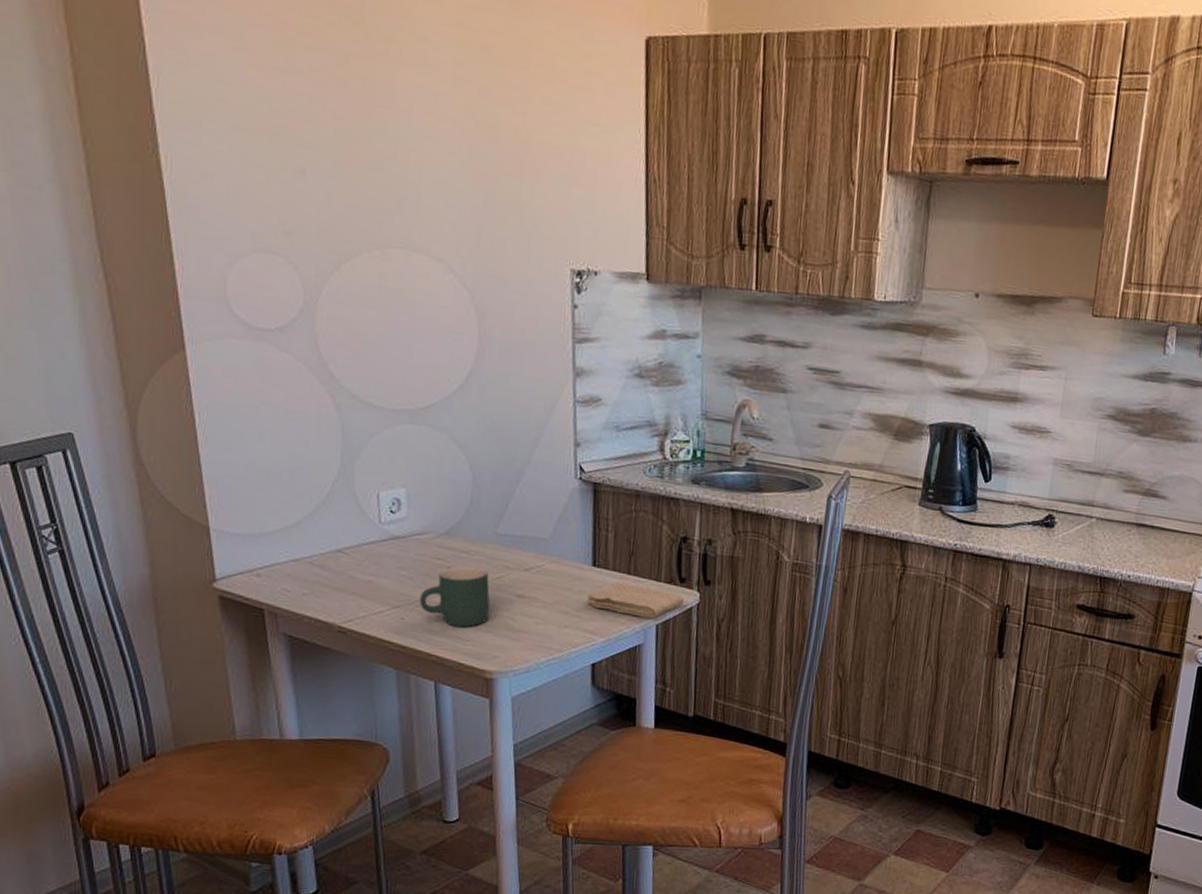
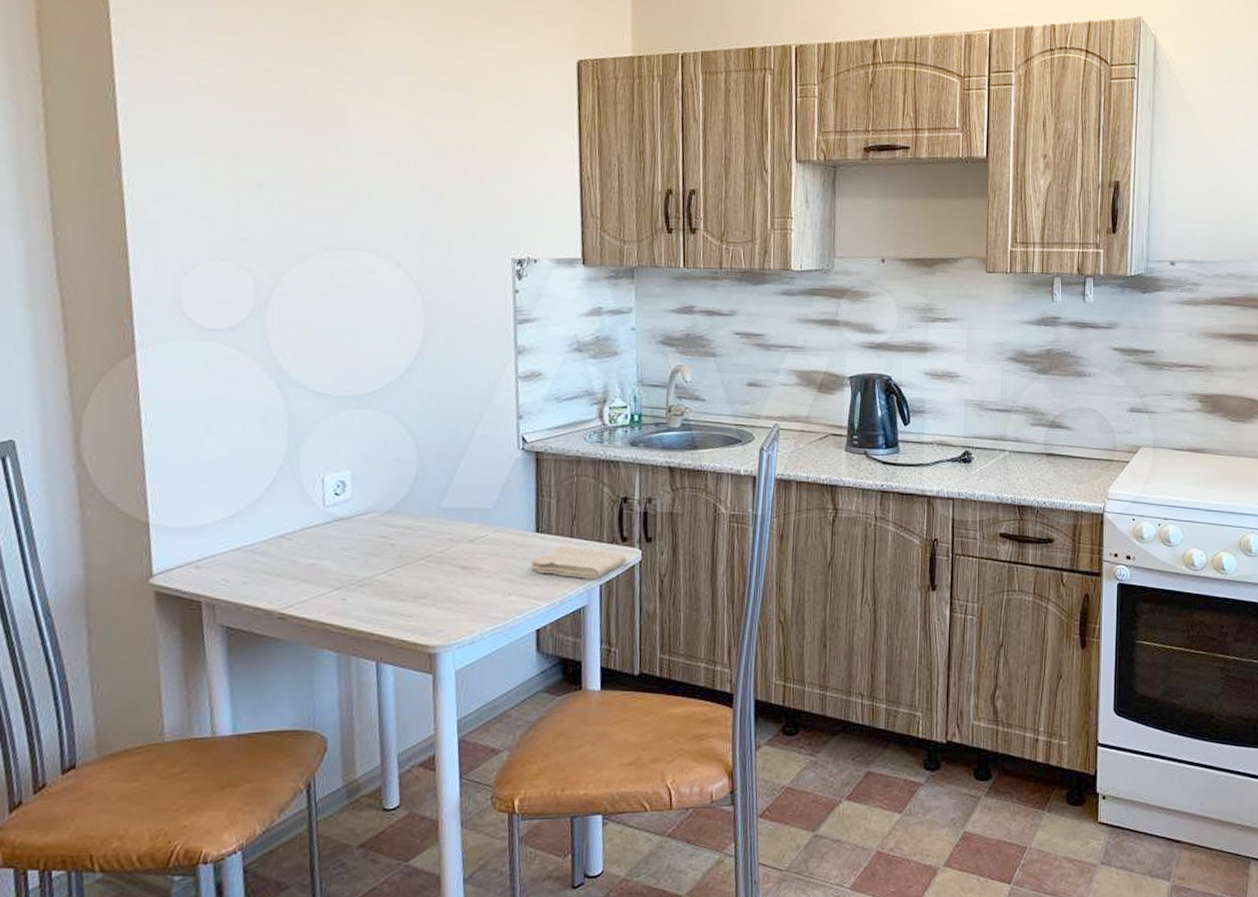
mug: present [419,566,490,628] -> none [362,542,434,604]

